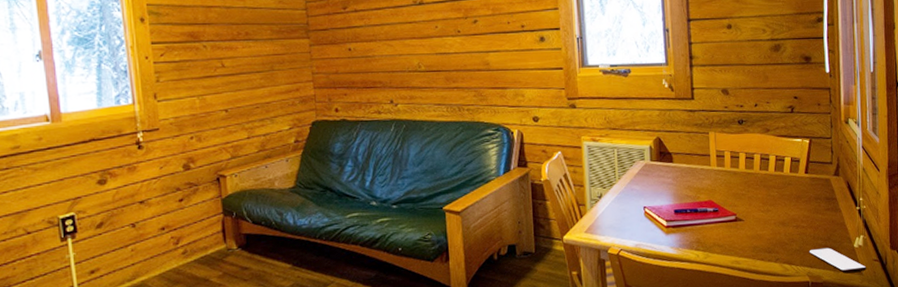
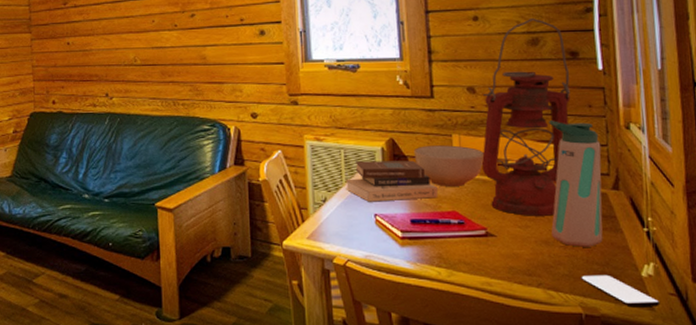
books: none [618,157,697,196] -> present [345,160,438,202]
bowl: none [677,142,735,179] -> present [413,145,485,186]
lantern: none [733,27,804,202] -> present [481,19,571,216]
water bottle: none [787,117,827,227] -> present [549,120,603,248]

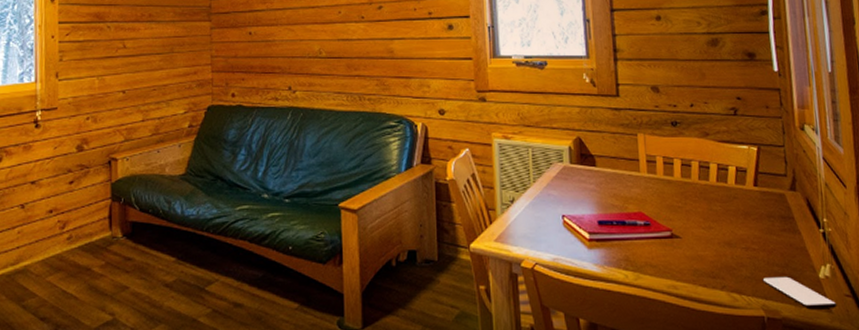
books: present [345,160,438,202] -> none [533,160,624,203]
bowl: present [413,145,485,186] -> none [600,145,669,187]
lantern: present [481,19,571,216] -> none [665,20,749,217]
water bottle: present [549,120,603,248] -> none [729,121,783,250]

